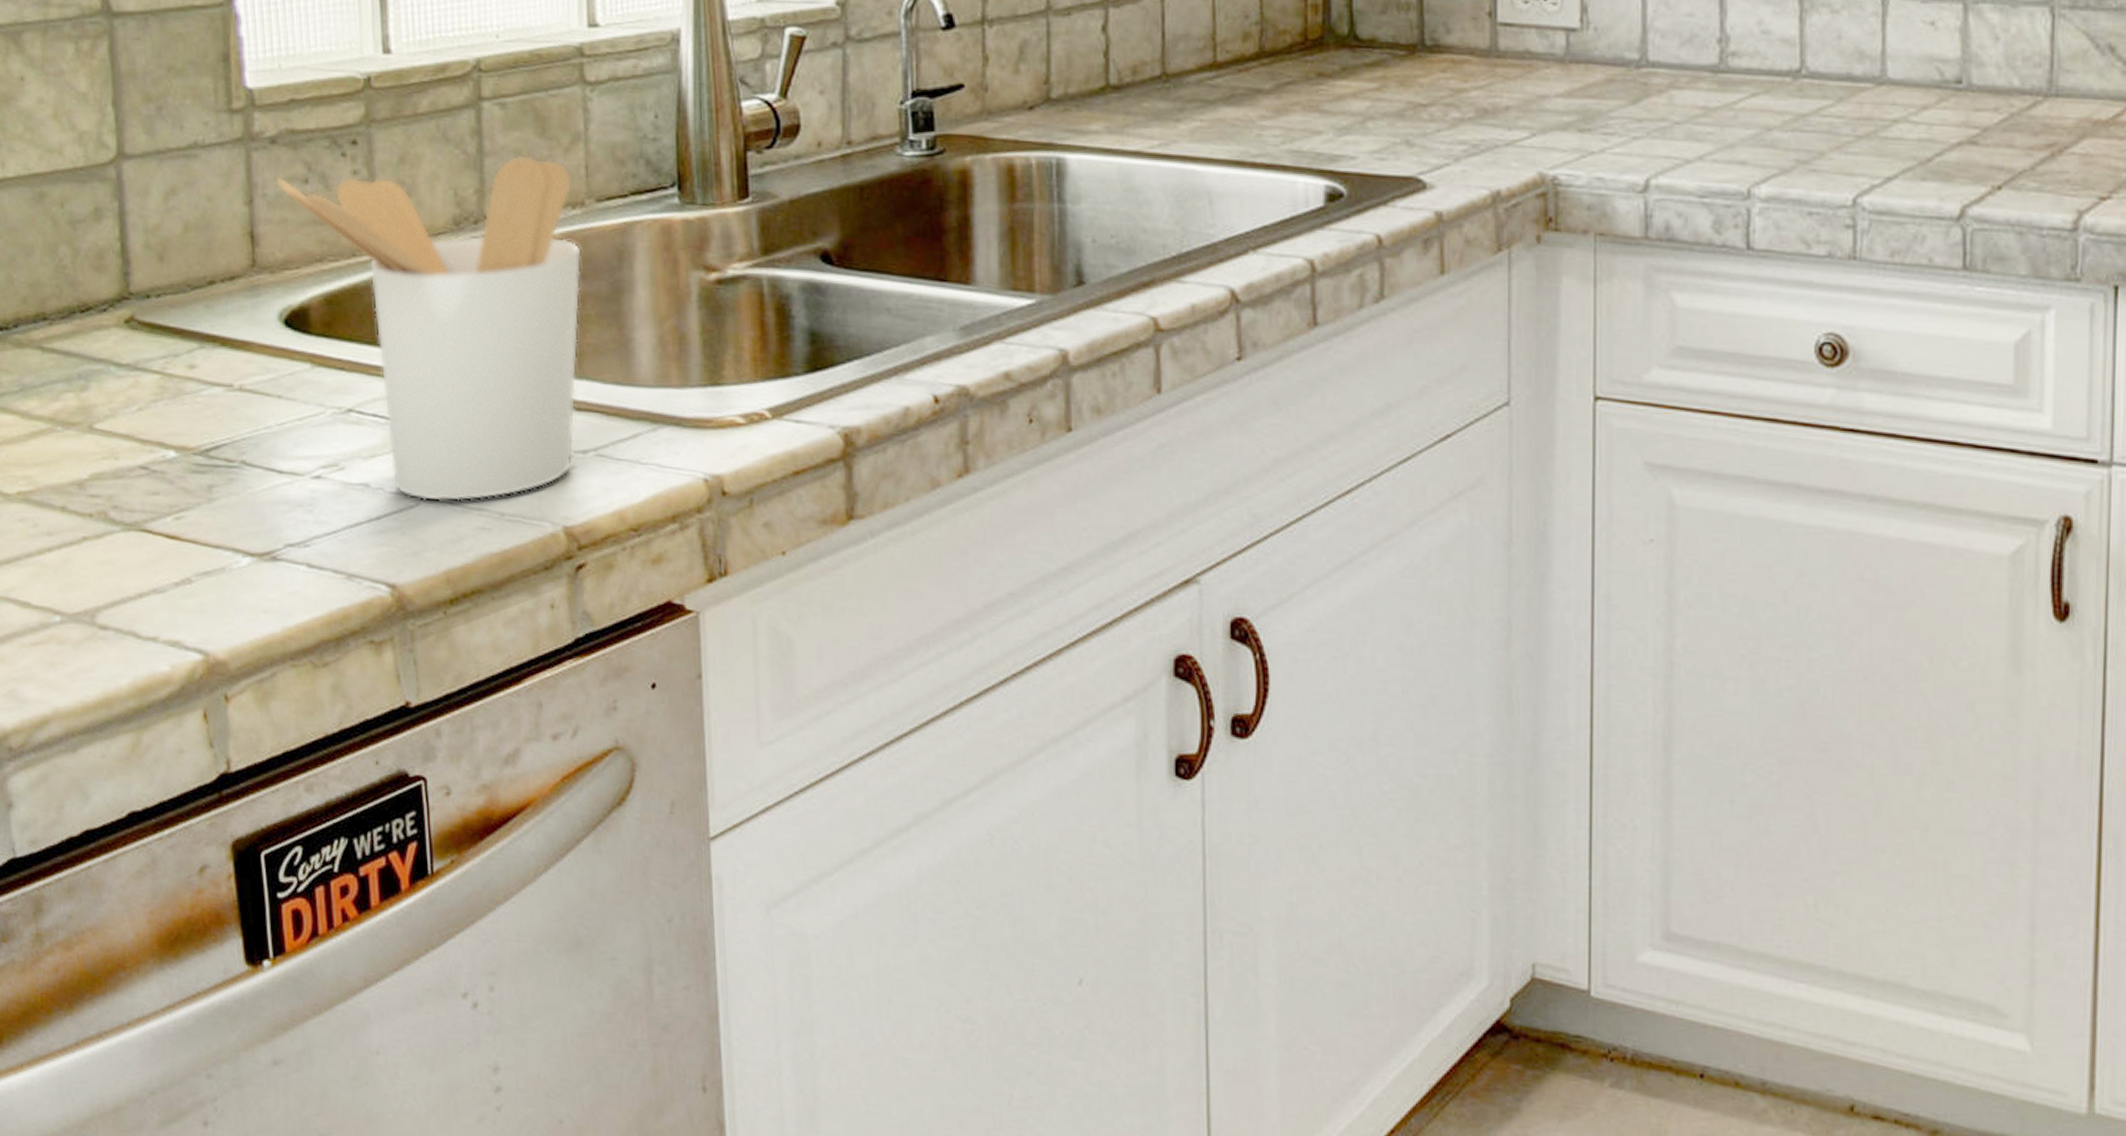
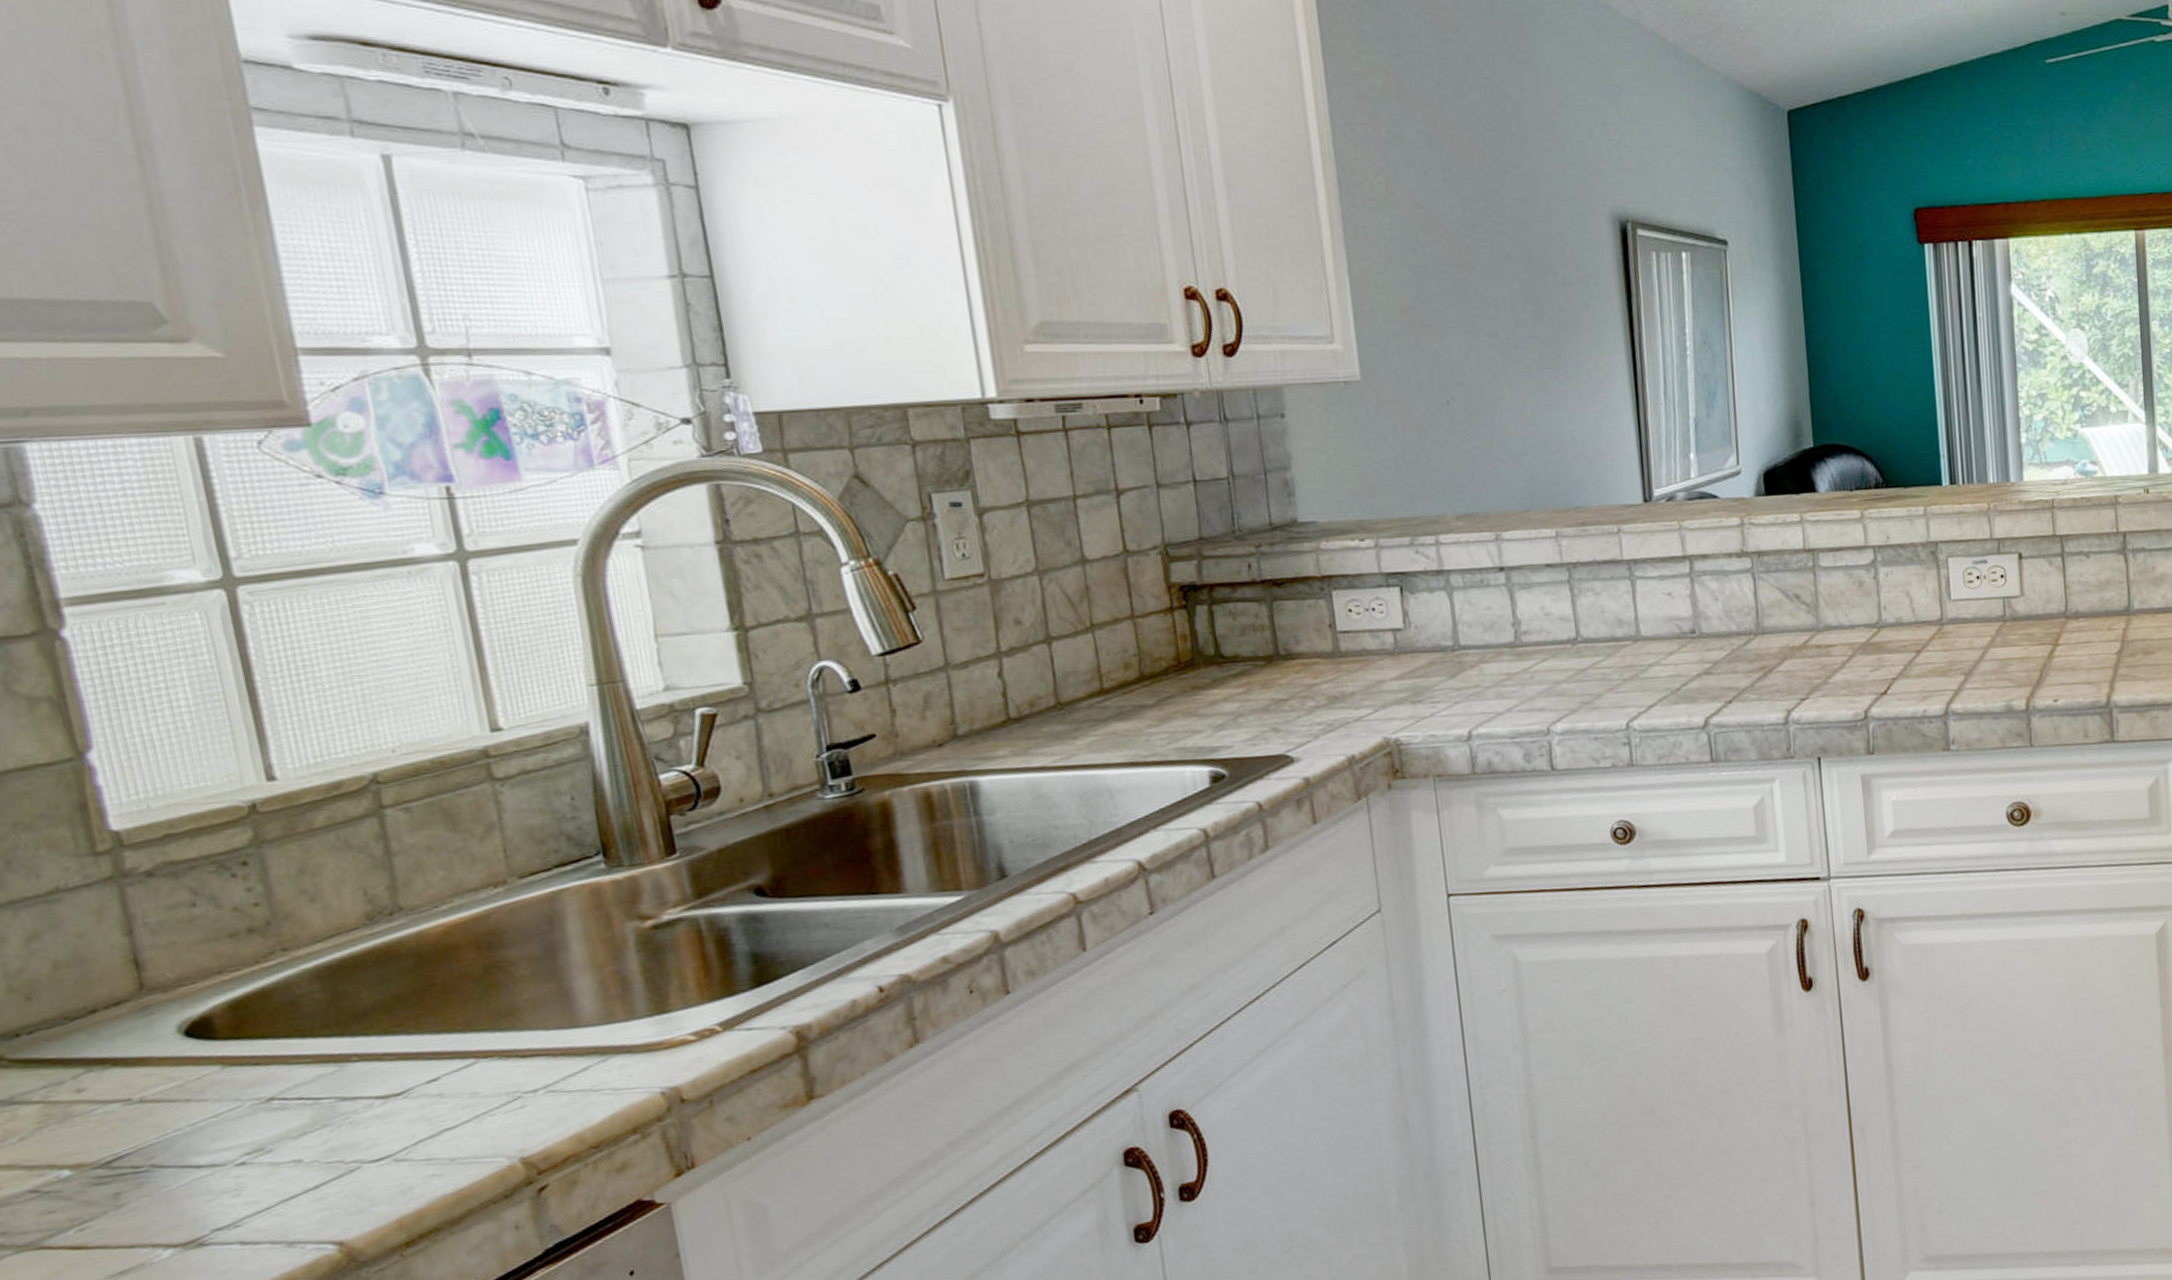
utensil holder: present [276,155,582,502] -> none [157,849,524,1164]

